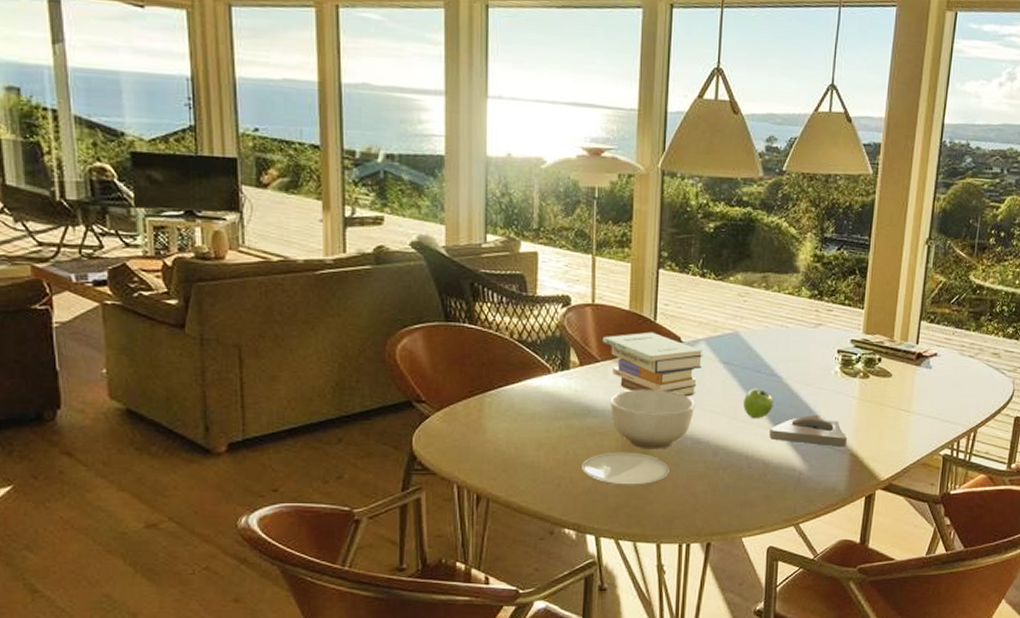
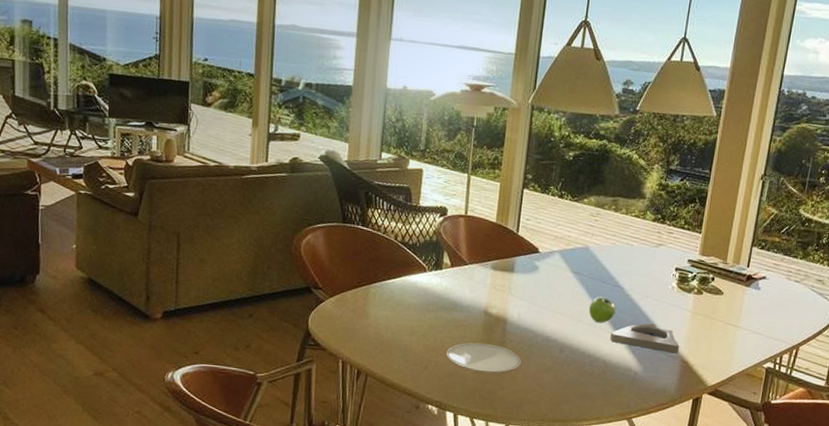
books: present [602,331,703,396] -> none [471,242,557,299]
bowl: present [611,389,695,449] -> none [474,290,547,343]

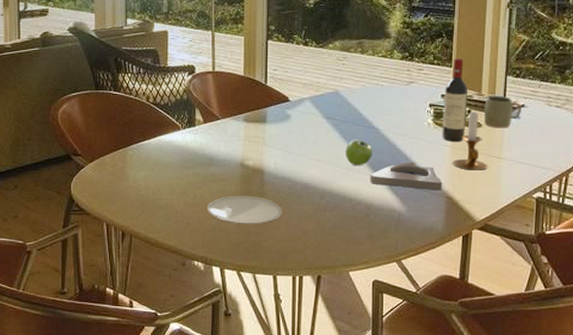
wine bottle: none [684,225,715,307] -> present [442,58,469,141]
candlestick: none [691,279,725,337] -> present [453,111,488,170]
mug: none [726,265,763,298] -> present [484,96,521,128]

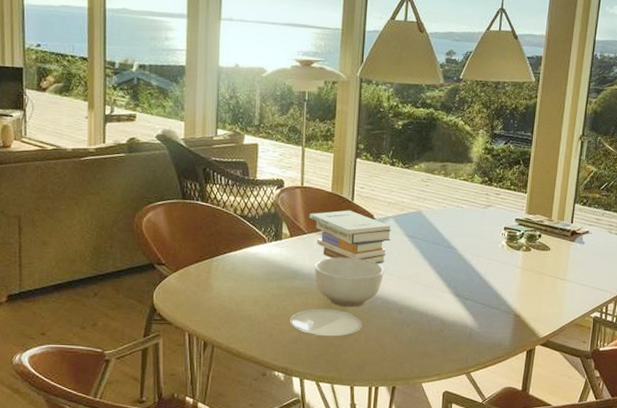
books: none [222,93,308,147] -> present [309,210,392,263]
bowl: none [230,142,302,193] -> present [315,257,384,307]
fruit: present [346,140,372,166] -> none [425,258,450,284]
napkin holder: present [370,162,443,191] -> none [446,281,512,309]
wine bottle: present [442,58,469,141] -> none [513,185,540,263]
candlestick: present [453,111,488,170] -> none [522,235,553,291]
mug: present [484,96,521,128] -> none [552,221,586,252]

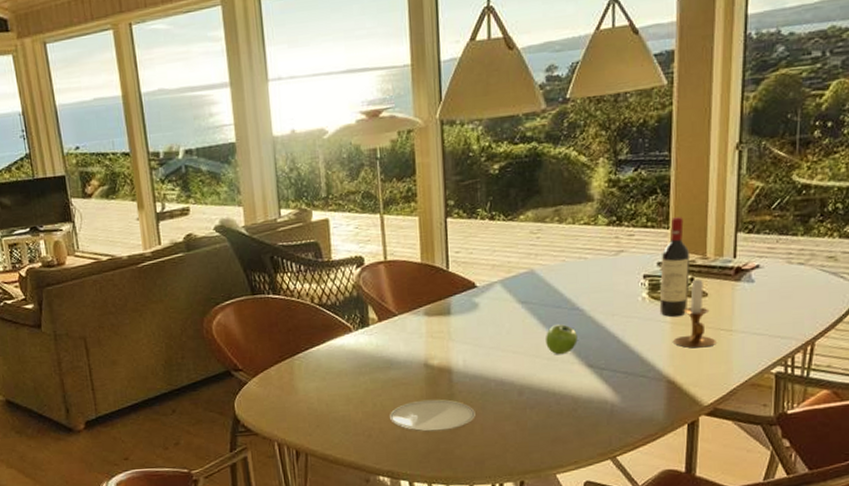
books: present [309,210,392,263] -> none [398,280,500,340]
bowl: present [315,257,384,307] -> none [411,336,496,395]
fruit: none [425,258,450,284] -> present [546,324,578,355]
wine bottle: none [513,185,540,263] -> present [659,217,691,317]
candlestick: none [522,235,553,291] -> present [673,278,716,348]

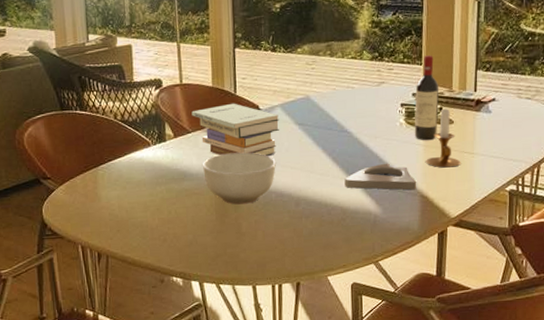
plate: present [390,399,475,433] -> none [183,208,258,238]
books: none [398,280,500,340] -> present [191,103,280,156]
bowl: none [411,336,496,395] -> present [203,152,276,205]
fruit: present [546,324,578,355] -> none [319,144,346,171]
napkin holder: none [576,344,663,375] -> present [344,163,417,190]

